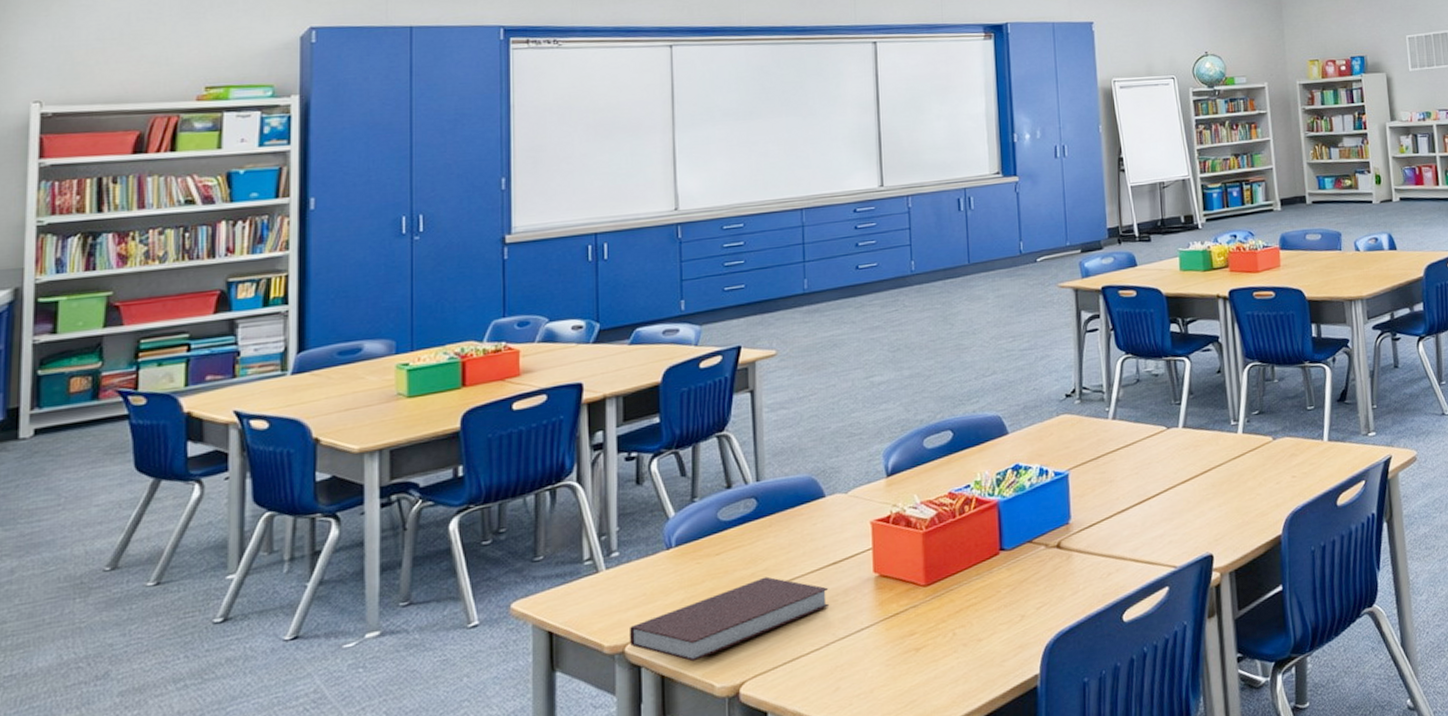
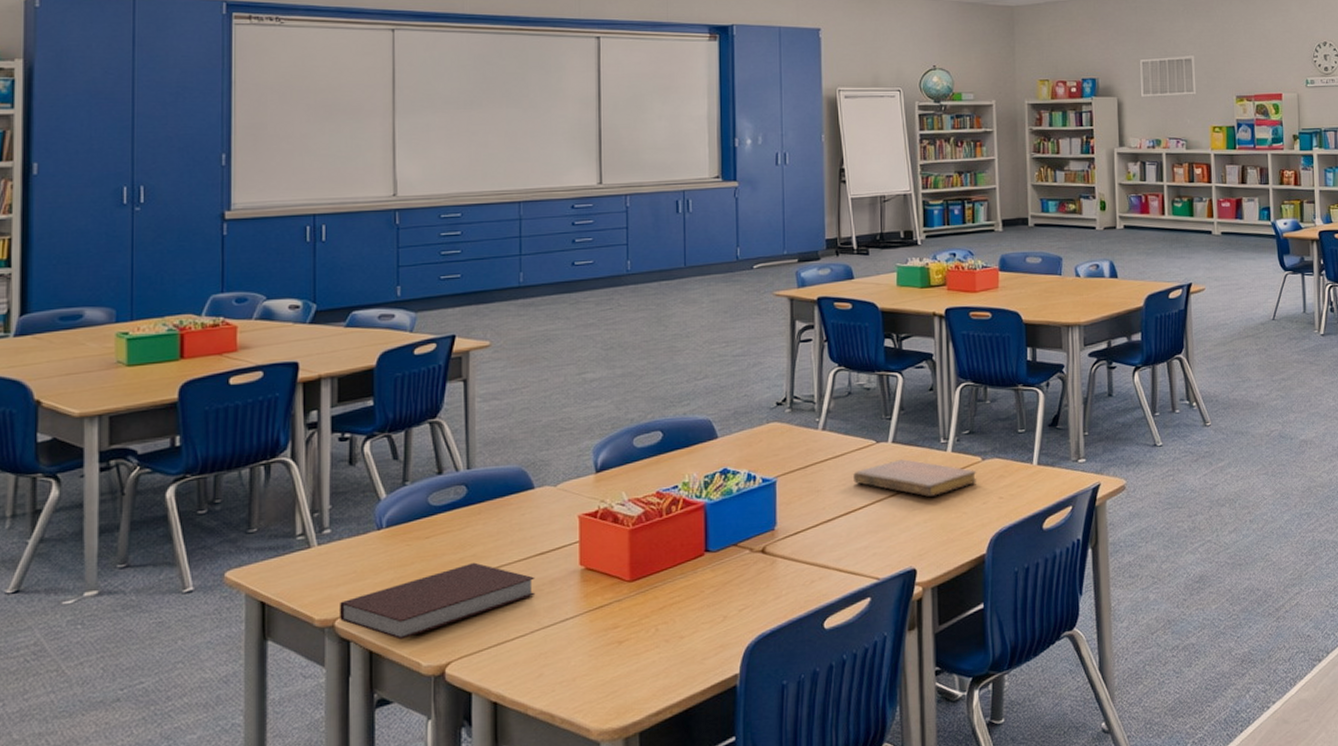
notebook: none [1145,443,1269,480] -> present [853,458,977,497]

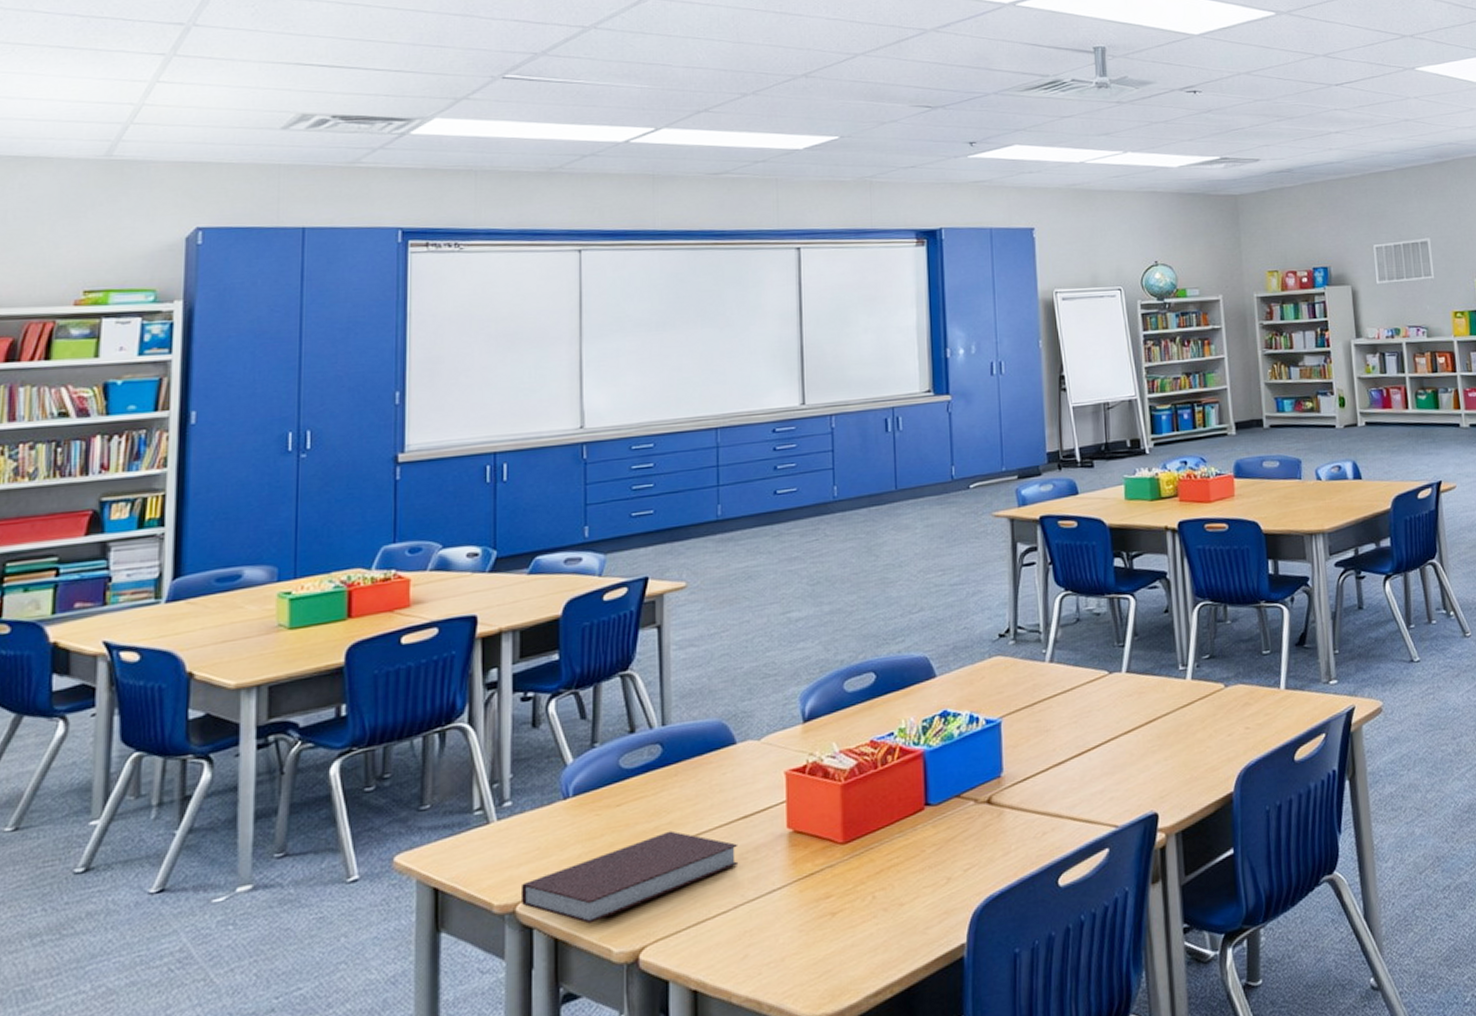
notebook: present [853,458,977,497] -> none [1085,689,1220,731]

